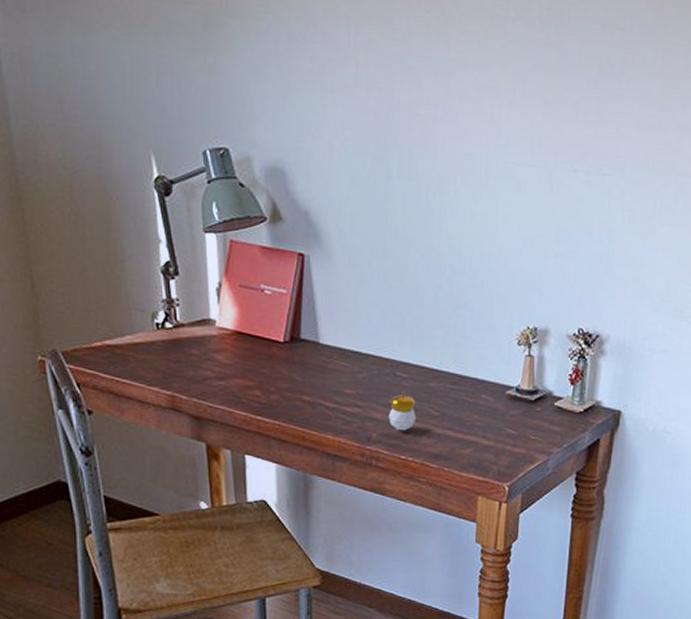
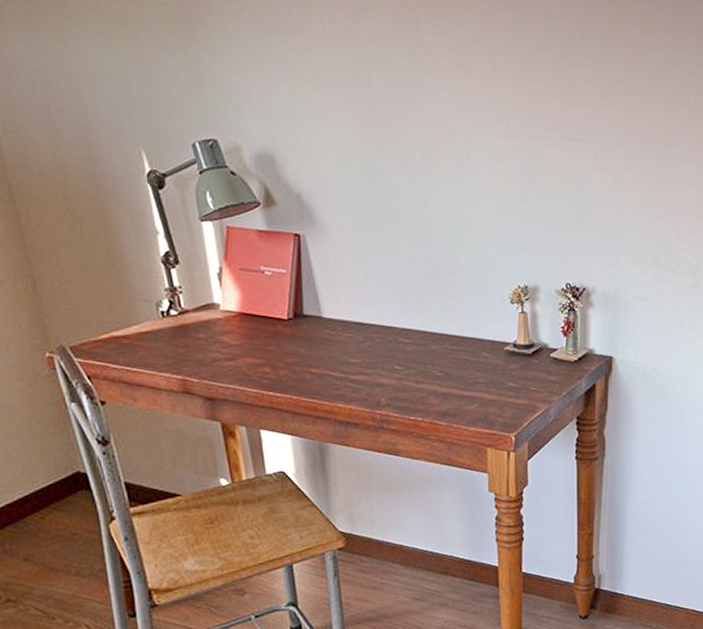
candle: present [388,391,417,431] -> none [394,356,422,394]

